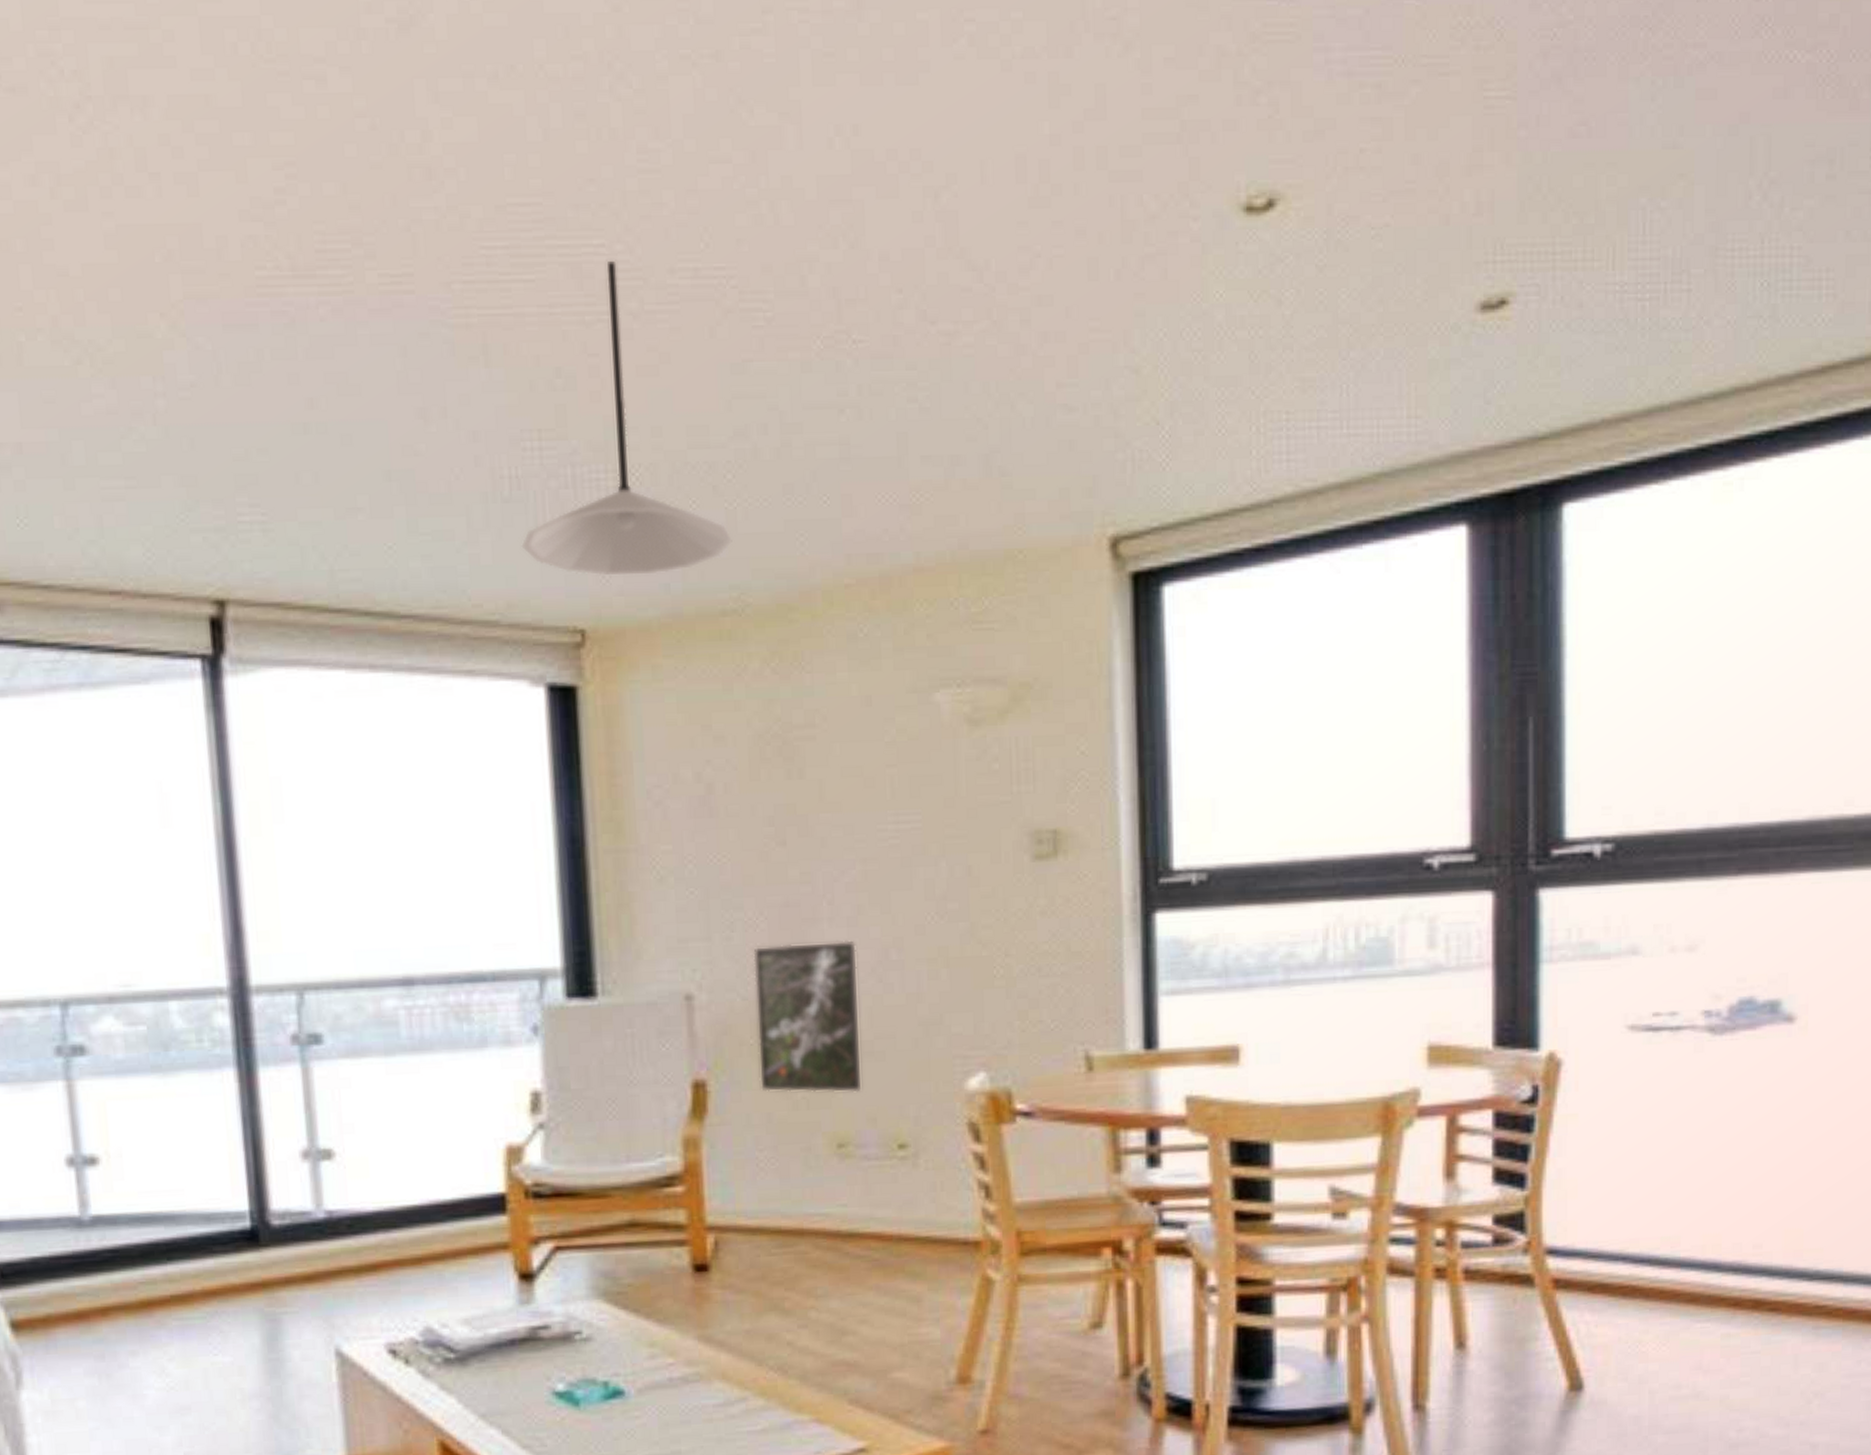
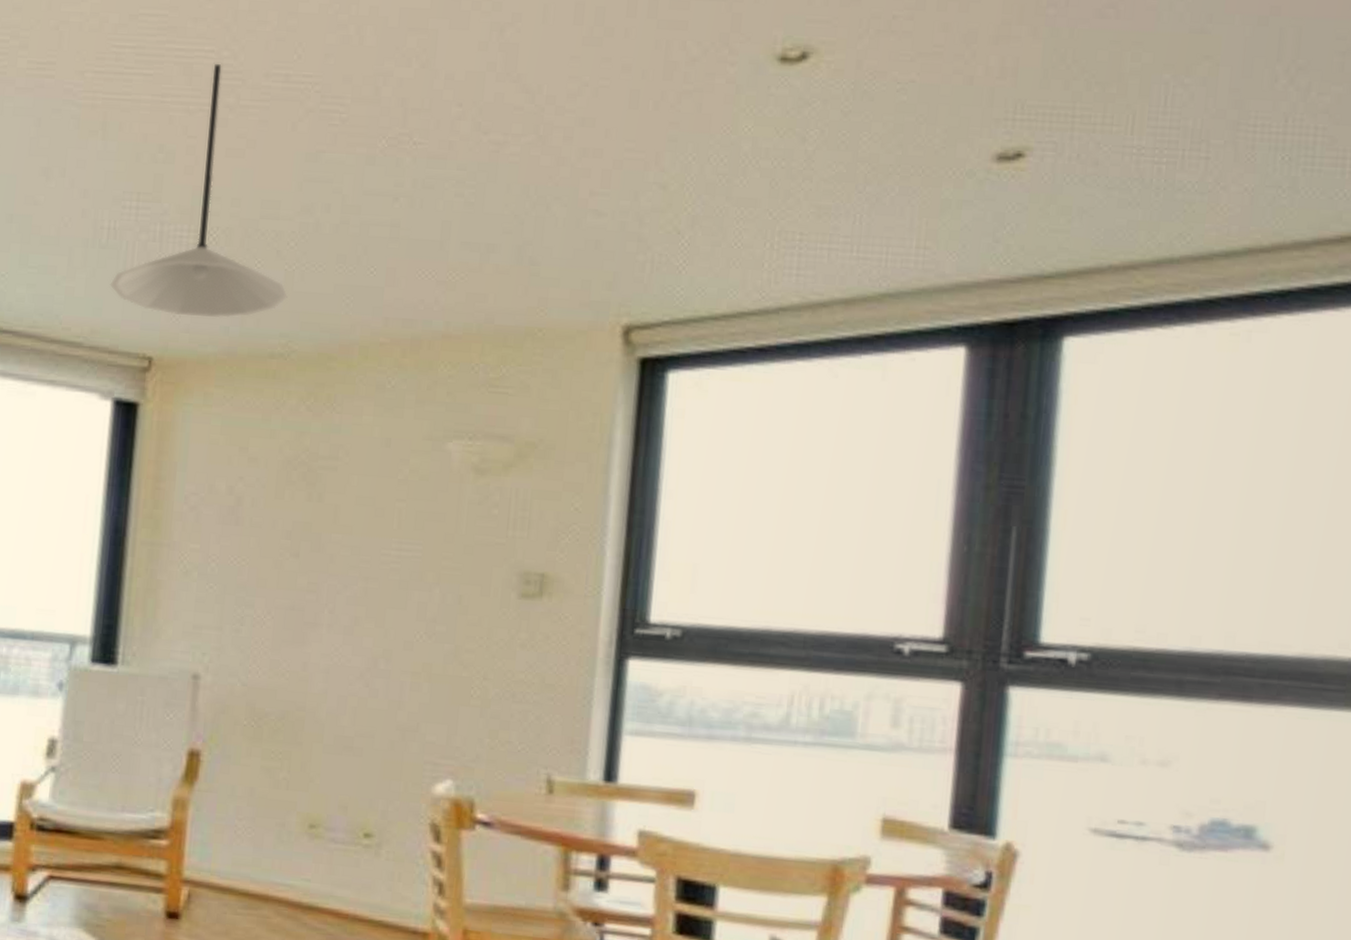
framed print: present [753,940,863,1093] -> none [247,640,349,781]

